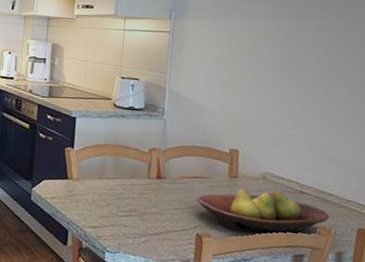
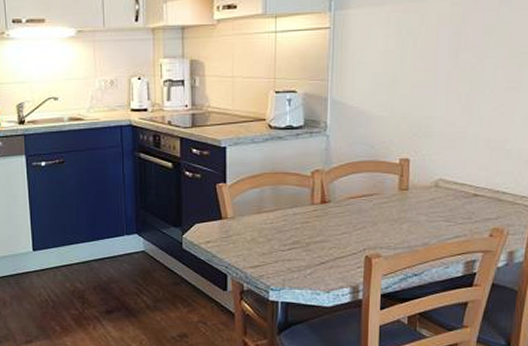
fruit bowl: present [196,188,330,234] -> none [364,196,504,246]

